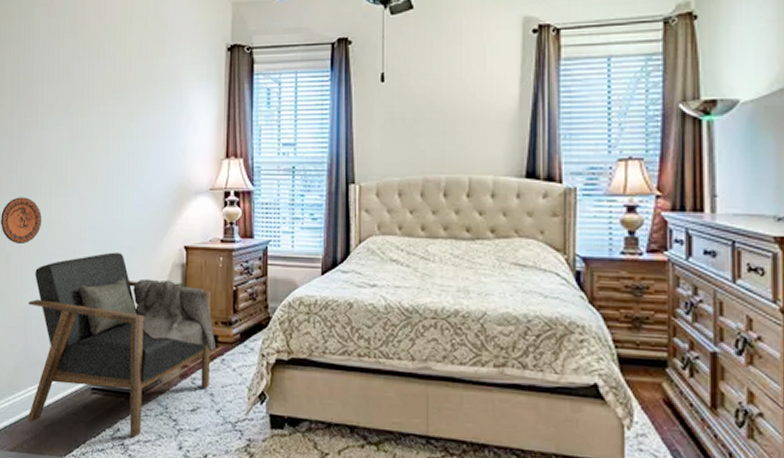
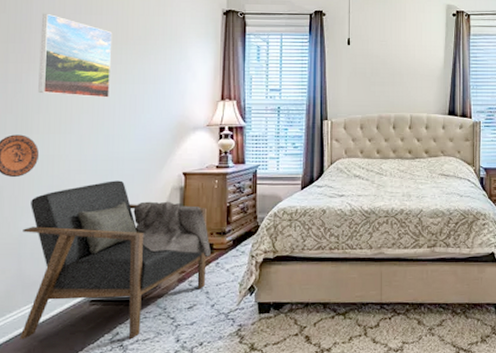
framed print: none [40,61,110,156] -> present [38,13,113,98]

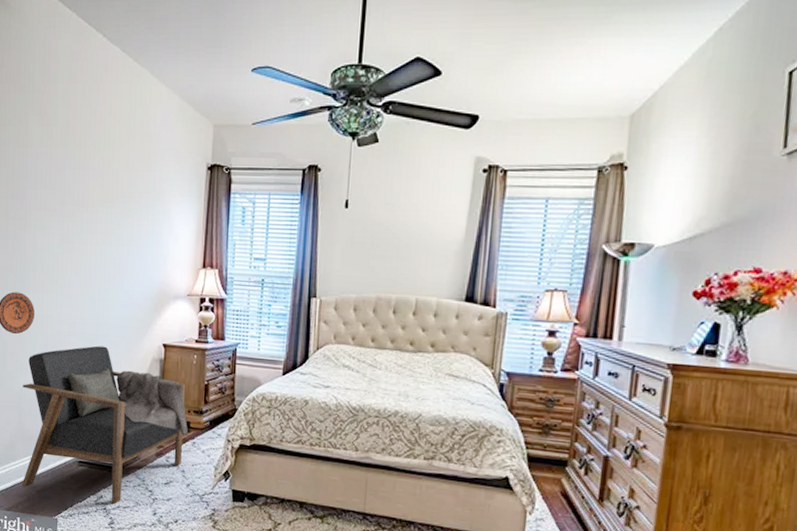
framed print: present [38,13,113,98] -> none [34,167,99,260]

